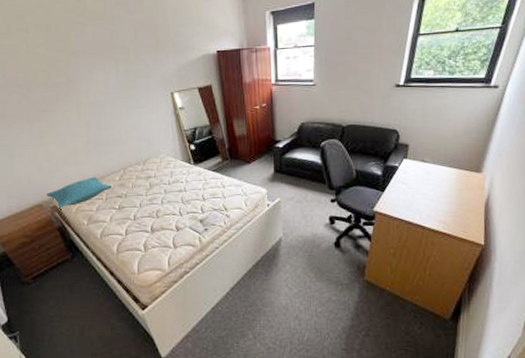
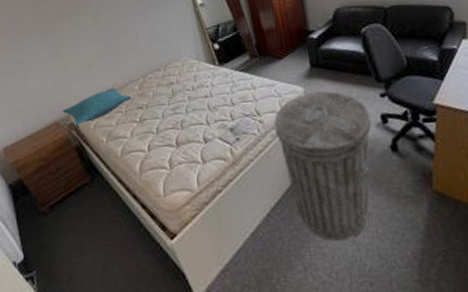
trash can: none [238,194,321,316] -> present [274,91,372,241]

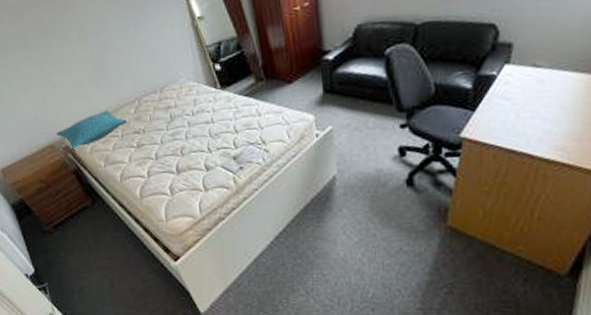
trash can: present [274,91,372,241] -> none [280,120,388,269]

